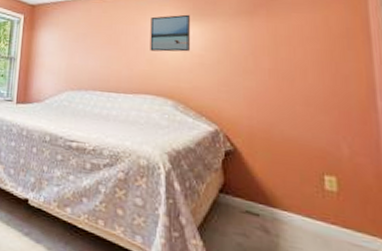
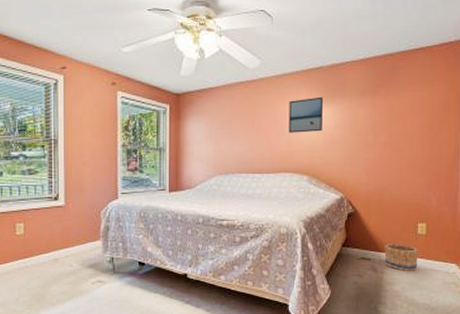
basket: none [278,196,330,241] -> present [384,243,418,271]

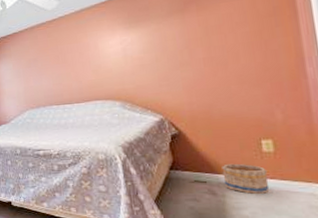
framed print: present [288,97,323,133] -> none [91,23,130,63]

